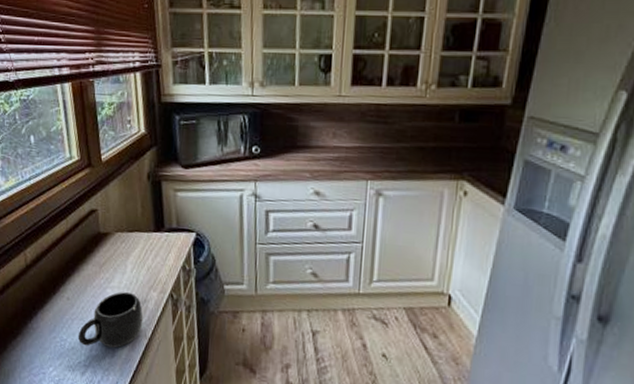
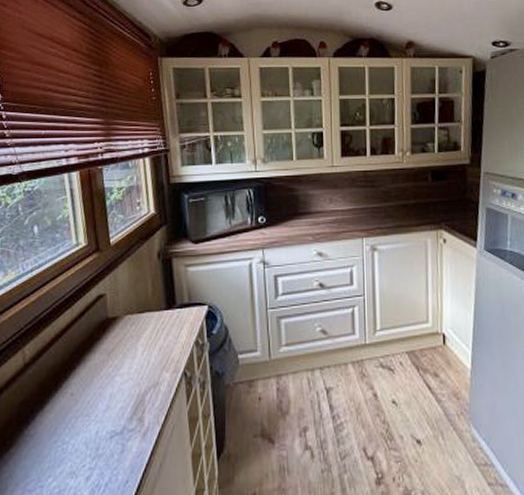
mug: present [77,292,143,348] -> none [82,378,156,445]

